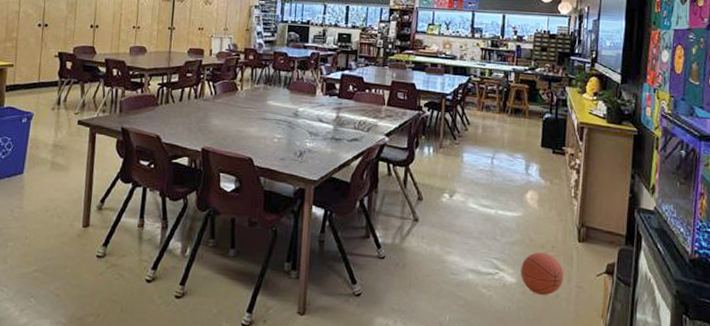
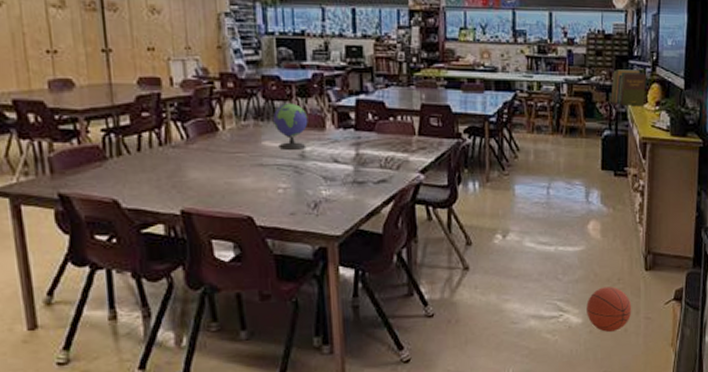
globe: none [277,73,304,109] -> present [272,102,308,150]
books: none [552,63,587,96] -> present [611,70,647,107]

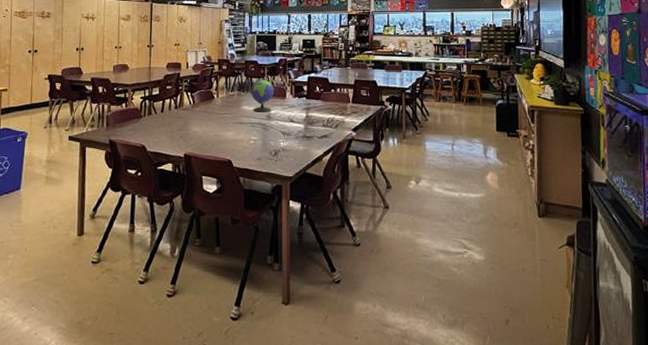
basketball: present [586,286,632,332] -> none [487,230,529,270]
books: present [611,70,647,107] -> none [502,53,532,82]

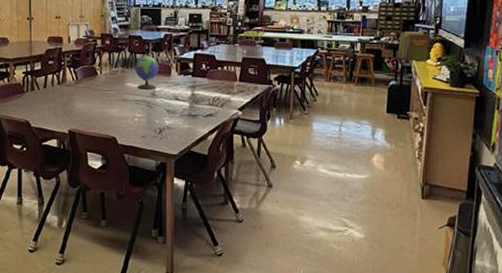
books: none [502,53,532,82] -> present [397,31,431,62]

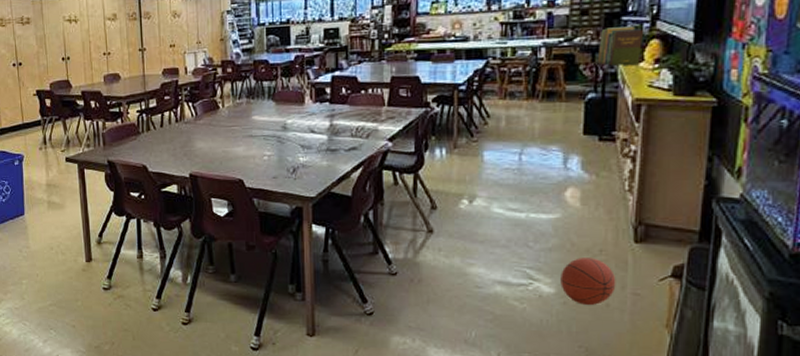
globe: present [134,55,159,90] -> none [261,82,290,123]
basketball: none [368,210,409,247] -> present [560,258,616,305]

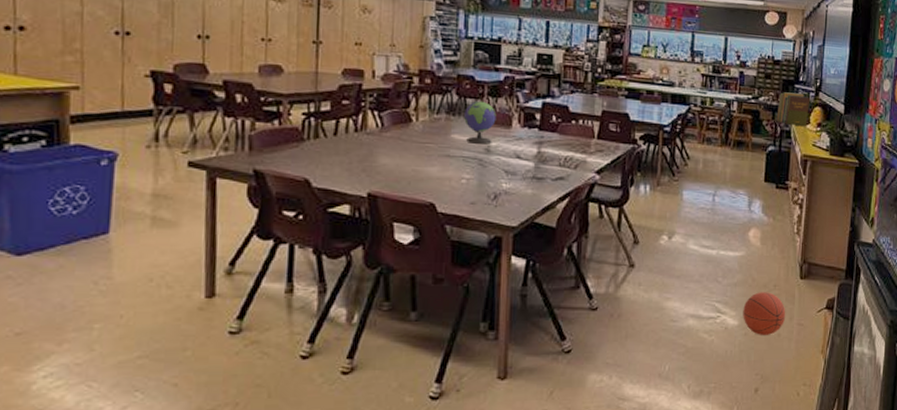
globe: none [261,82,290,123] -> present [463,100,497,144]

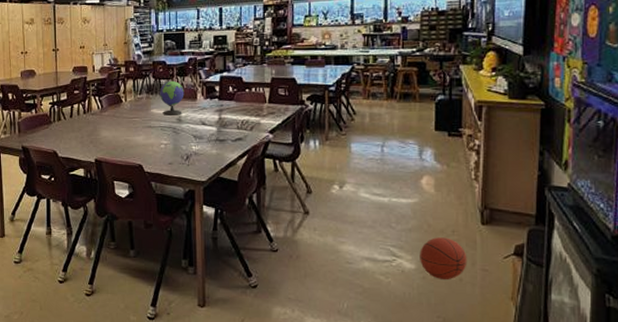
books: present [776,92,811,127] -> none [444,40,482,73]

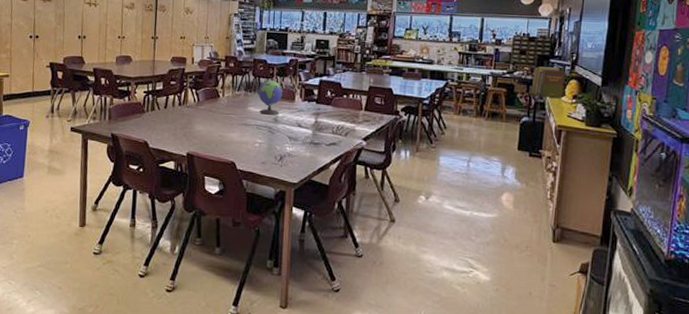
basketball: present [420,237,467,279] -> none [494,252,538,293]
books: none [444,40,482,73] -> present [531,66,566,99]

